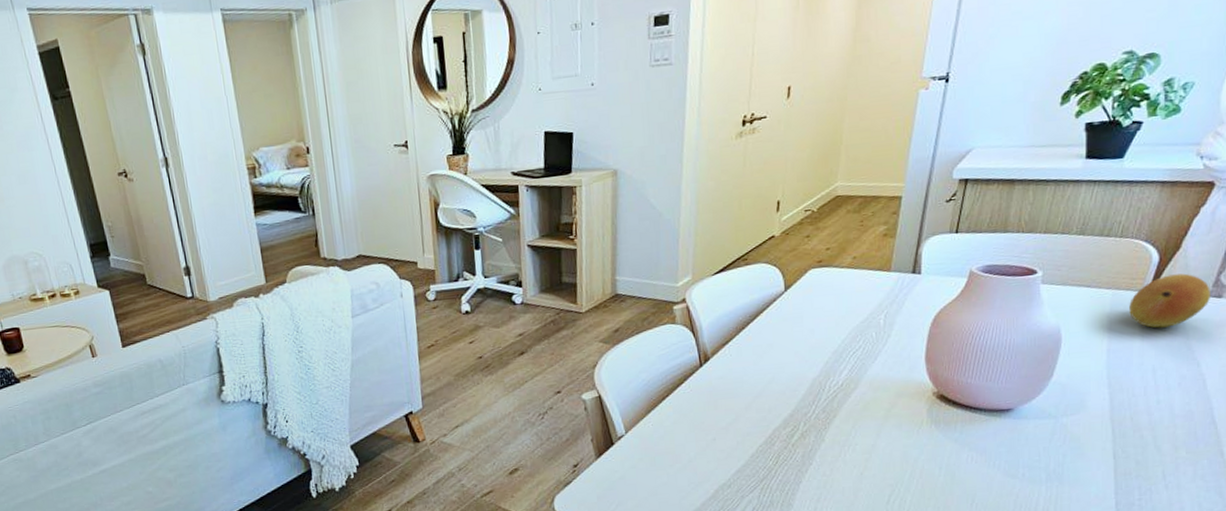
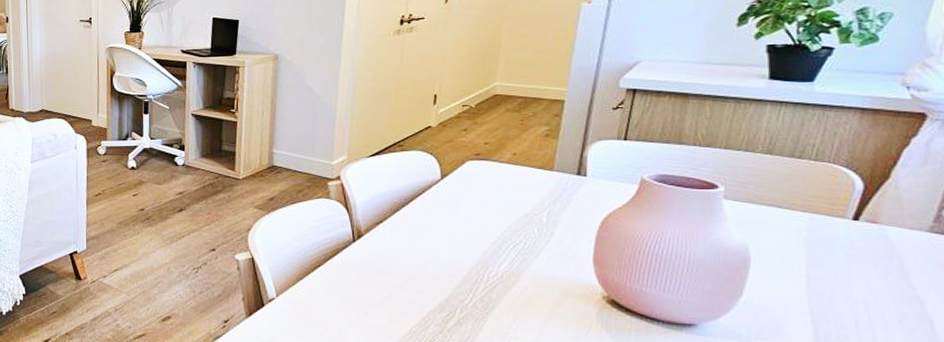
fruit: present [1129,273,1210,328] -> none [830,204,932,259]

